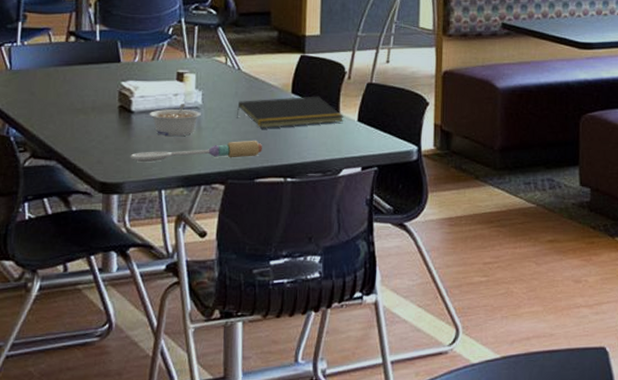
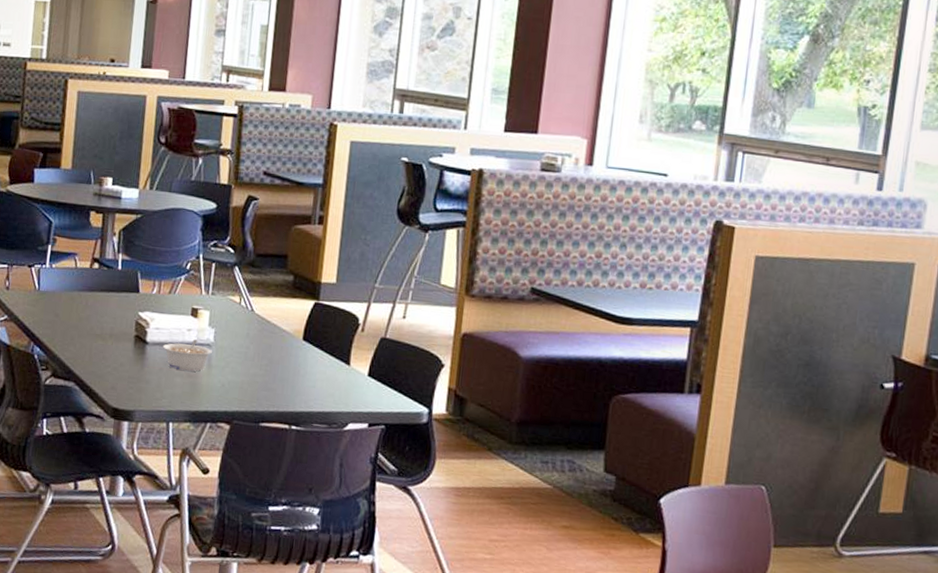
spoon: present [130,140,263,163] -> none [142,382,270,400]
notepad: present [237,96,343,128] -> none [247,342,354,376]

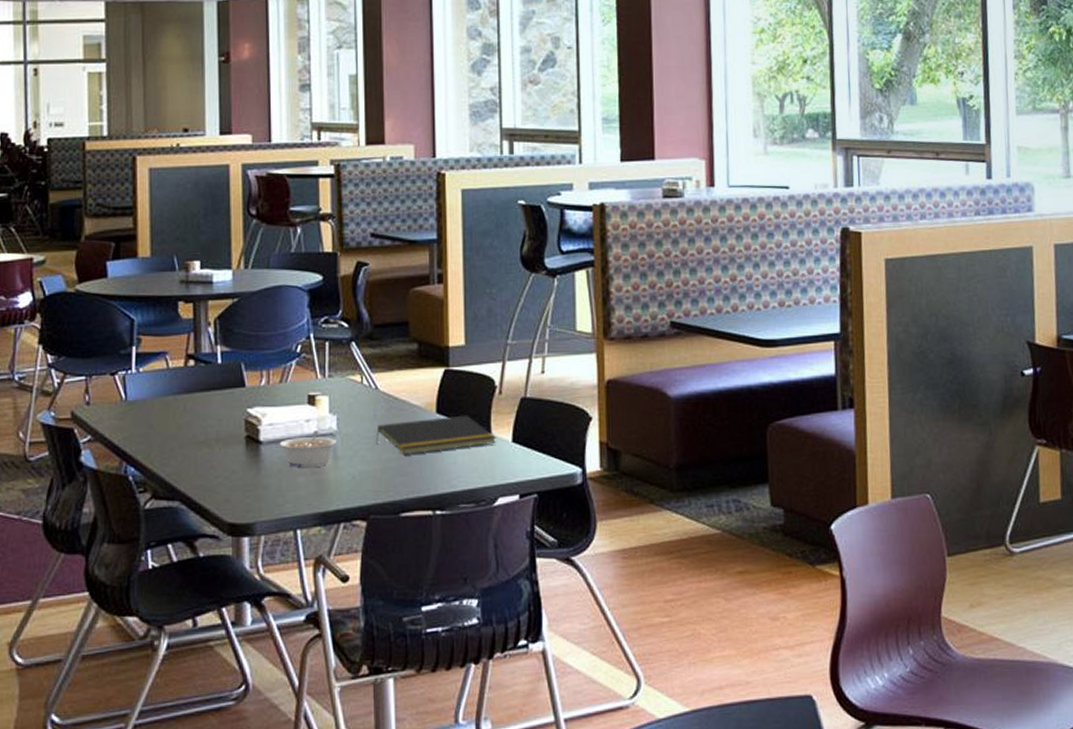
notepad: none [247,342,354,376] -> present [376,415,496,454]

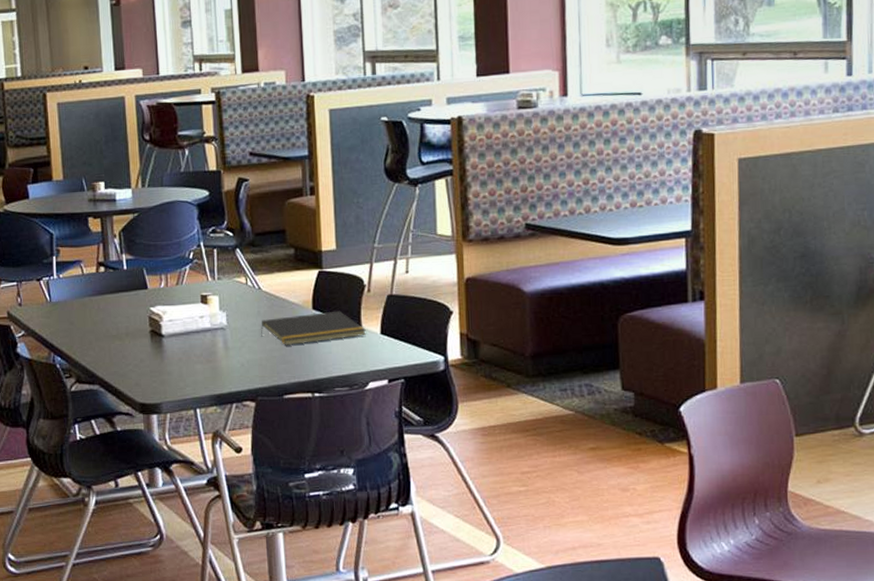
legume: present [279,430,337,468] -> none [178,325,227,357]

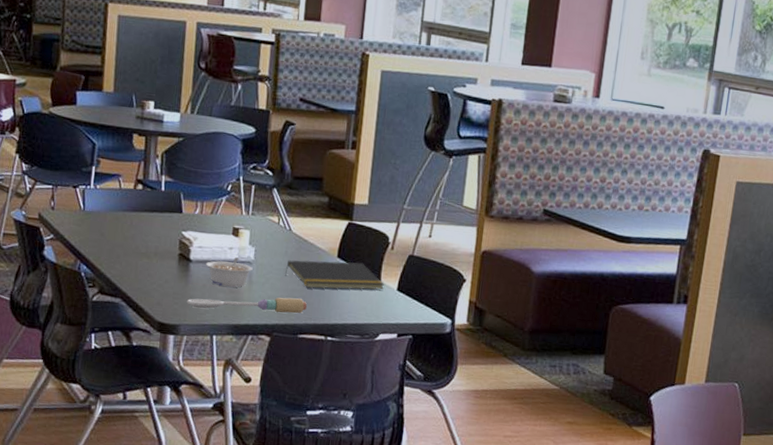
spoon: none [164,357,289,384] -> present [186,297,308,314]
legume: none [178,325,227,357] -> present [205,257,253,288]

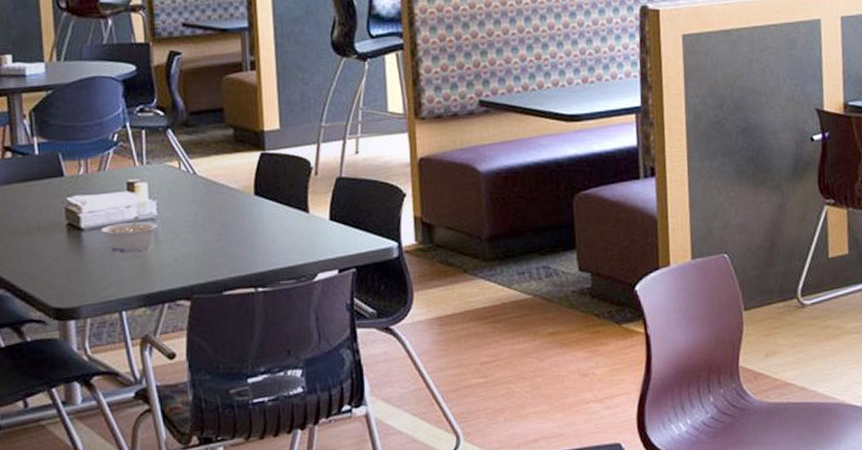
spoon: present [186,297,308,314] -> none [84,249,229,284]
notepad: present [285,260,384,290] -> none [196,196,314,236]

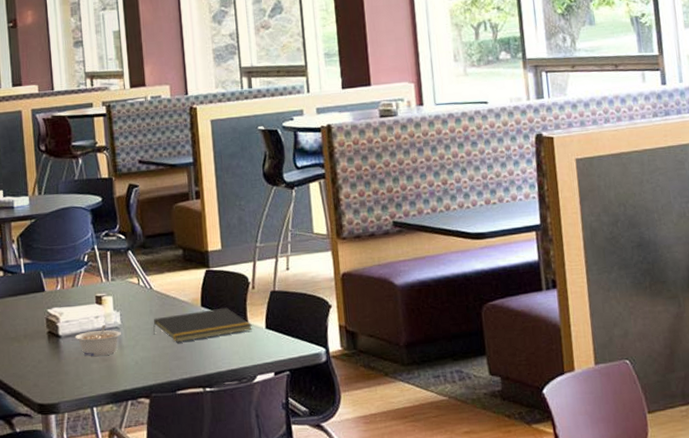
notepad: none [196,196,314,236] -> present [153,307,252,342]

